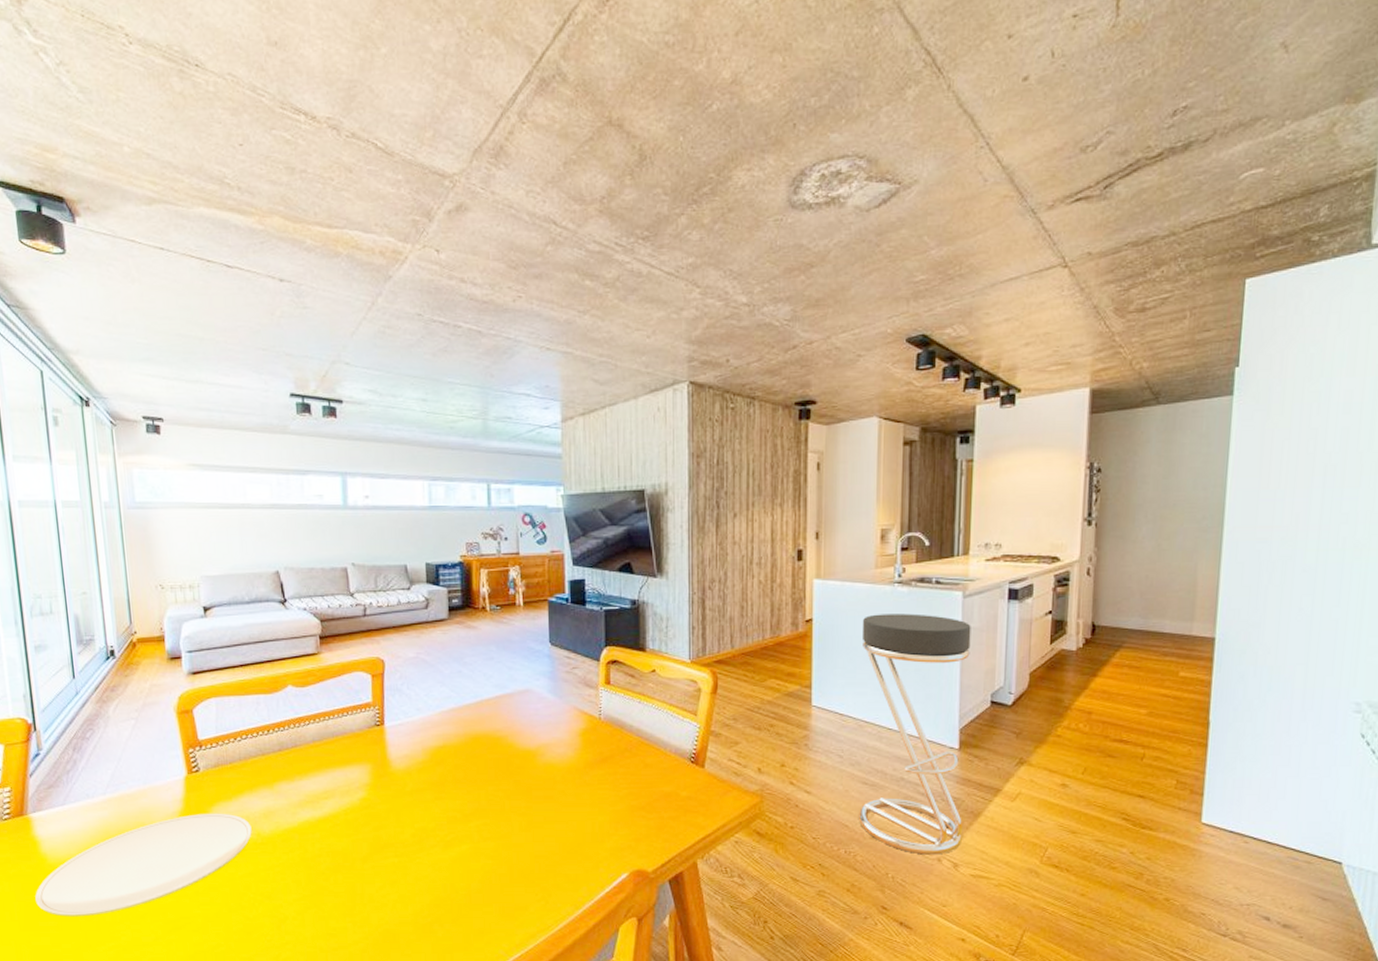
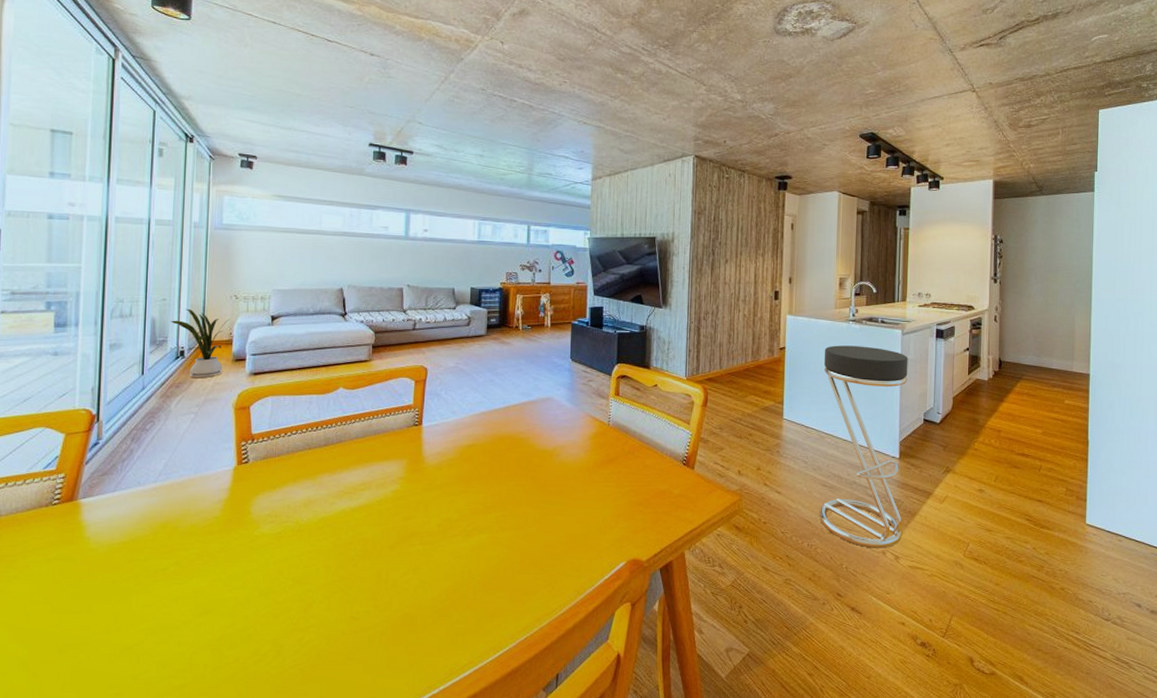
plate: present [35,813,252,917] -> none [72,501,291,600]
house plant: none [95,602,158,681] -> present [171,308,229,379]

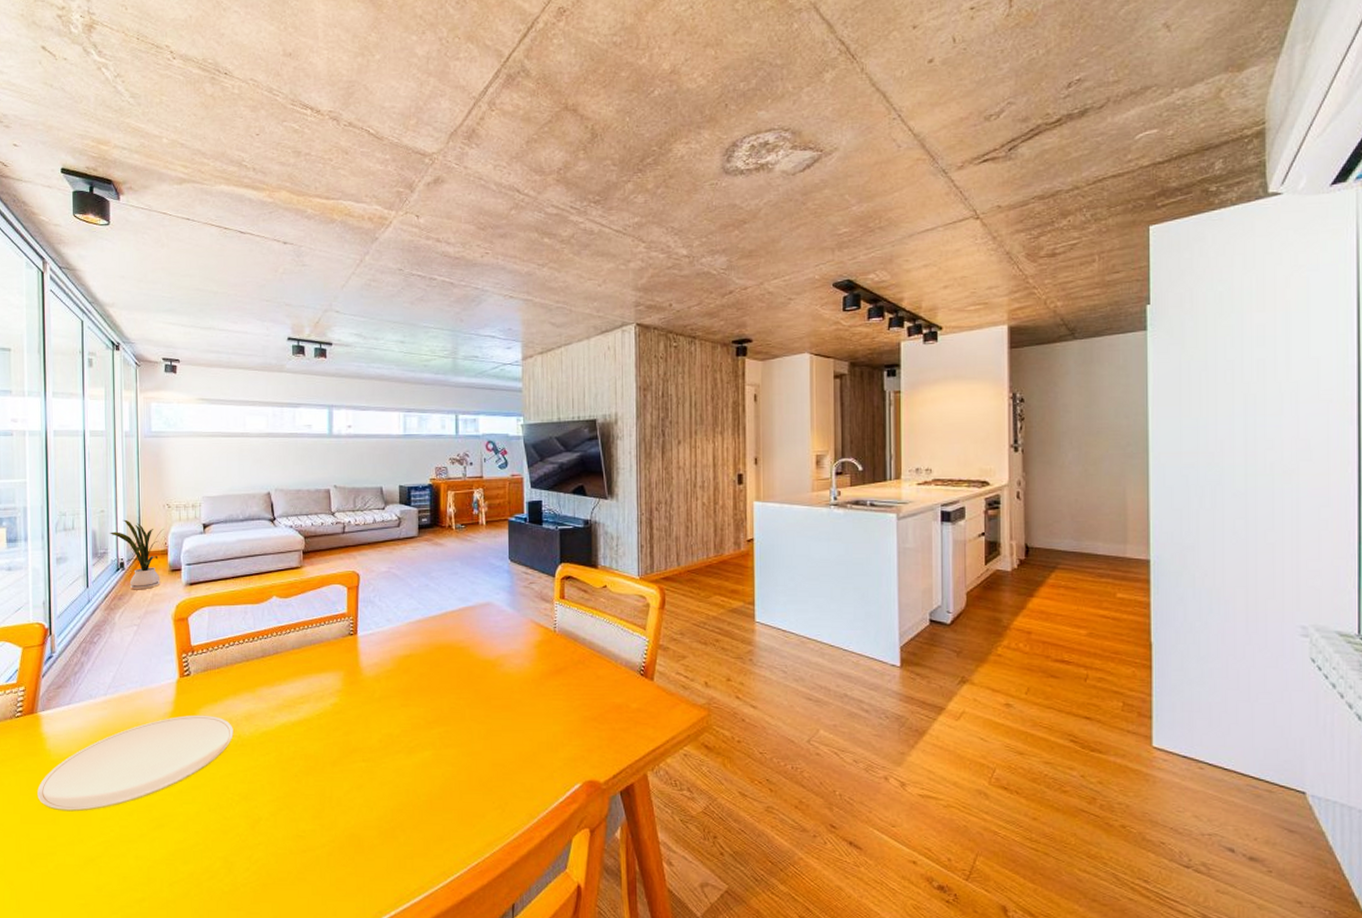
plate: none [72,501,291,600] -> present [37,715,234,812]
bar stool: present [818,345,908,548] -> none [802,534,909,773]

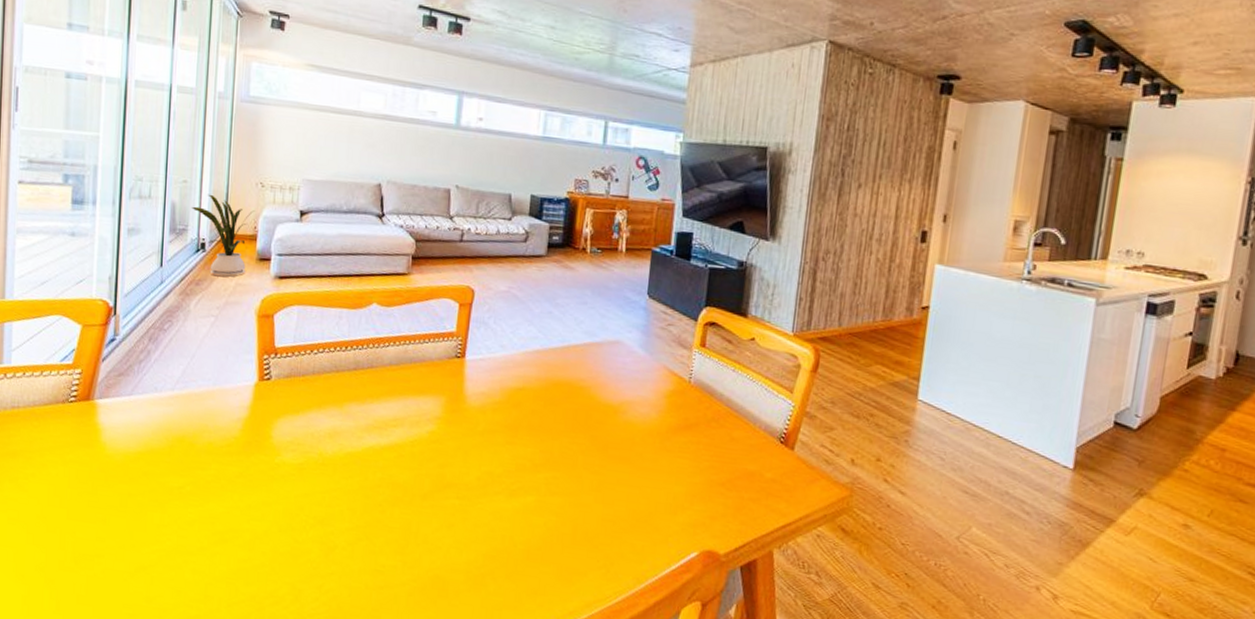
plate: present [37,715,234,812] -> none [88,423,315,515]

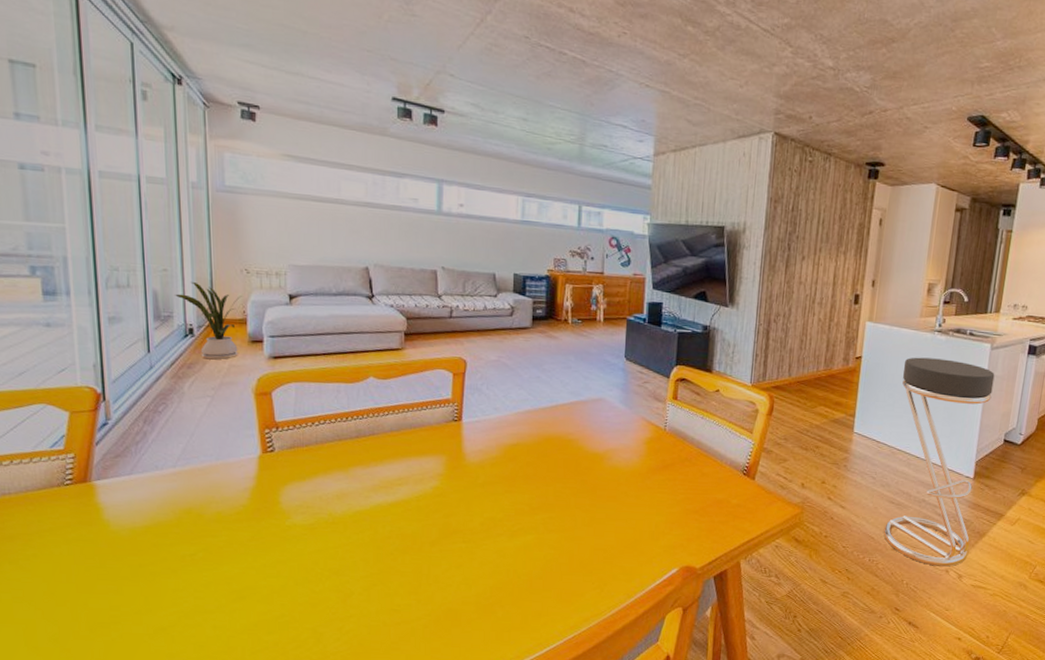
bar stool: none [953,310,1102,583] -> present [883,357,995,567]

